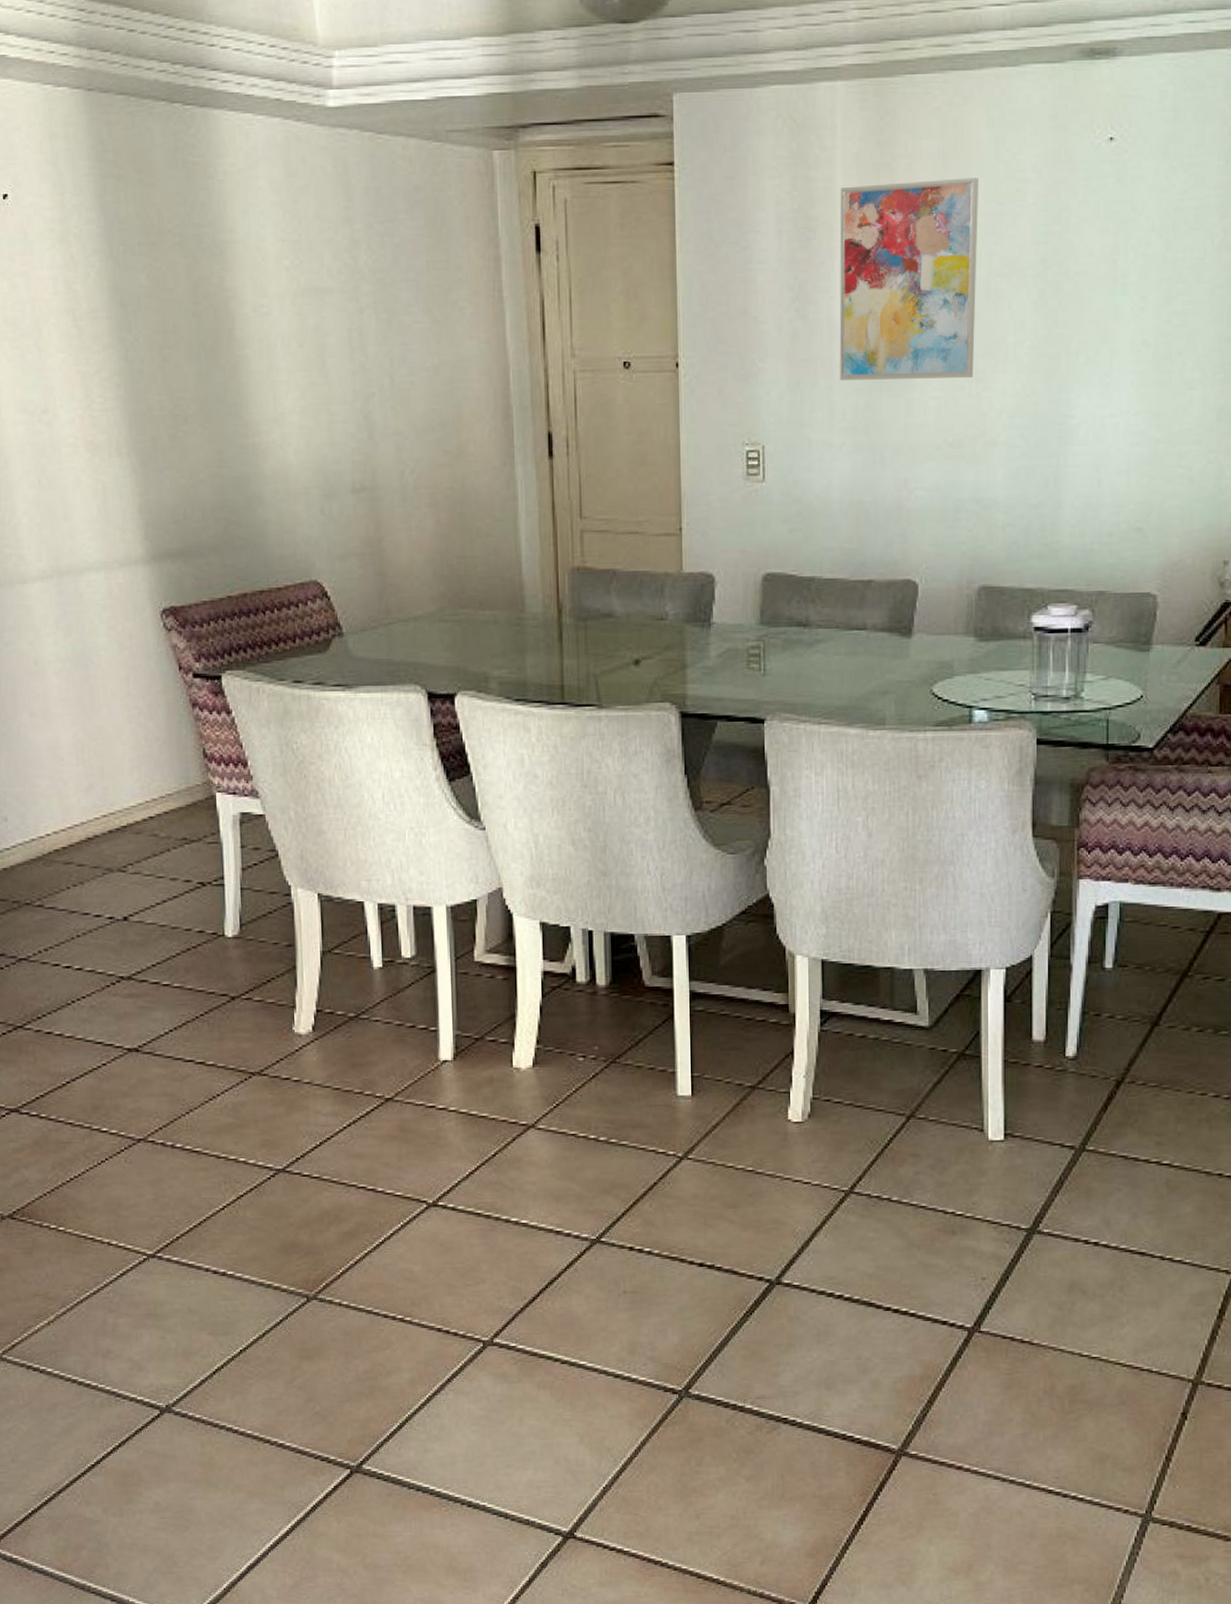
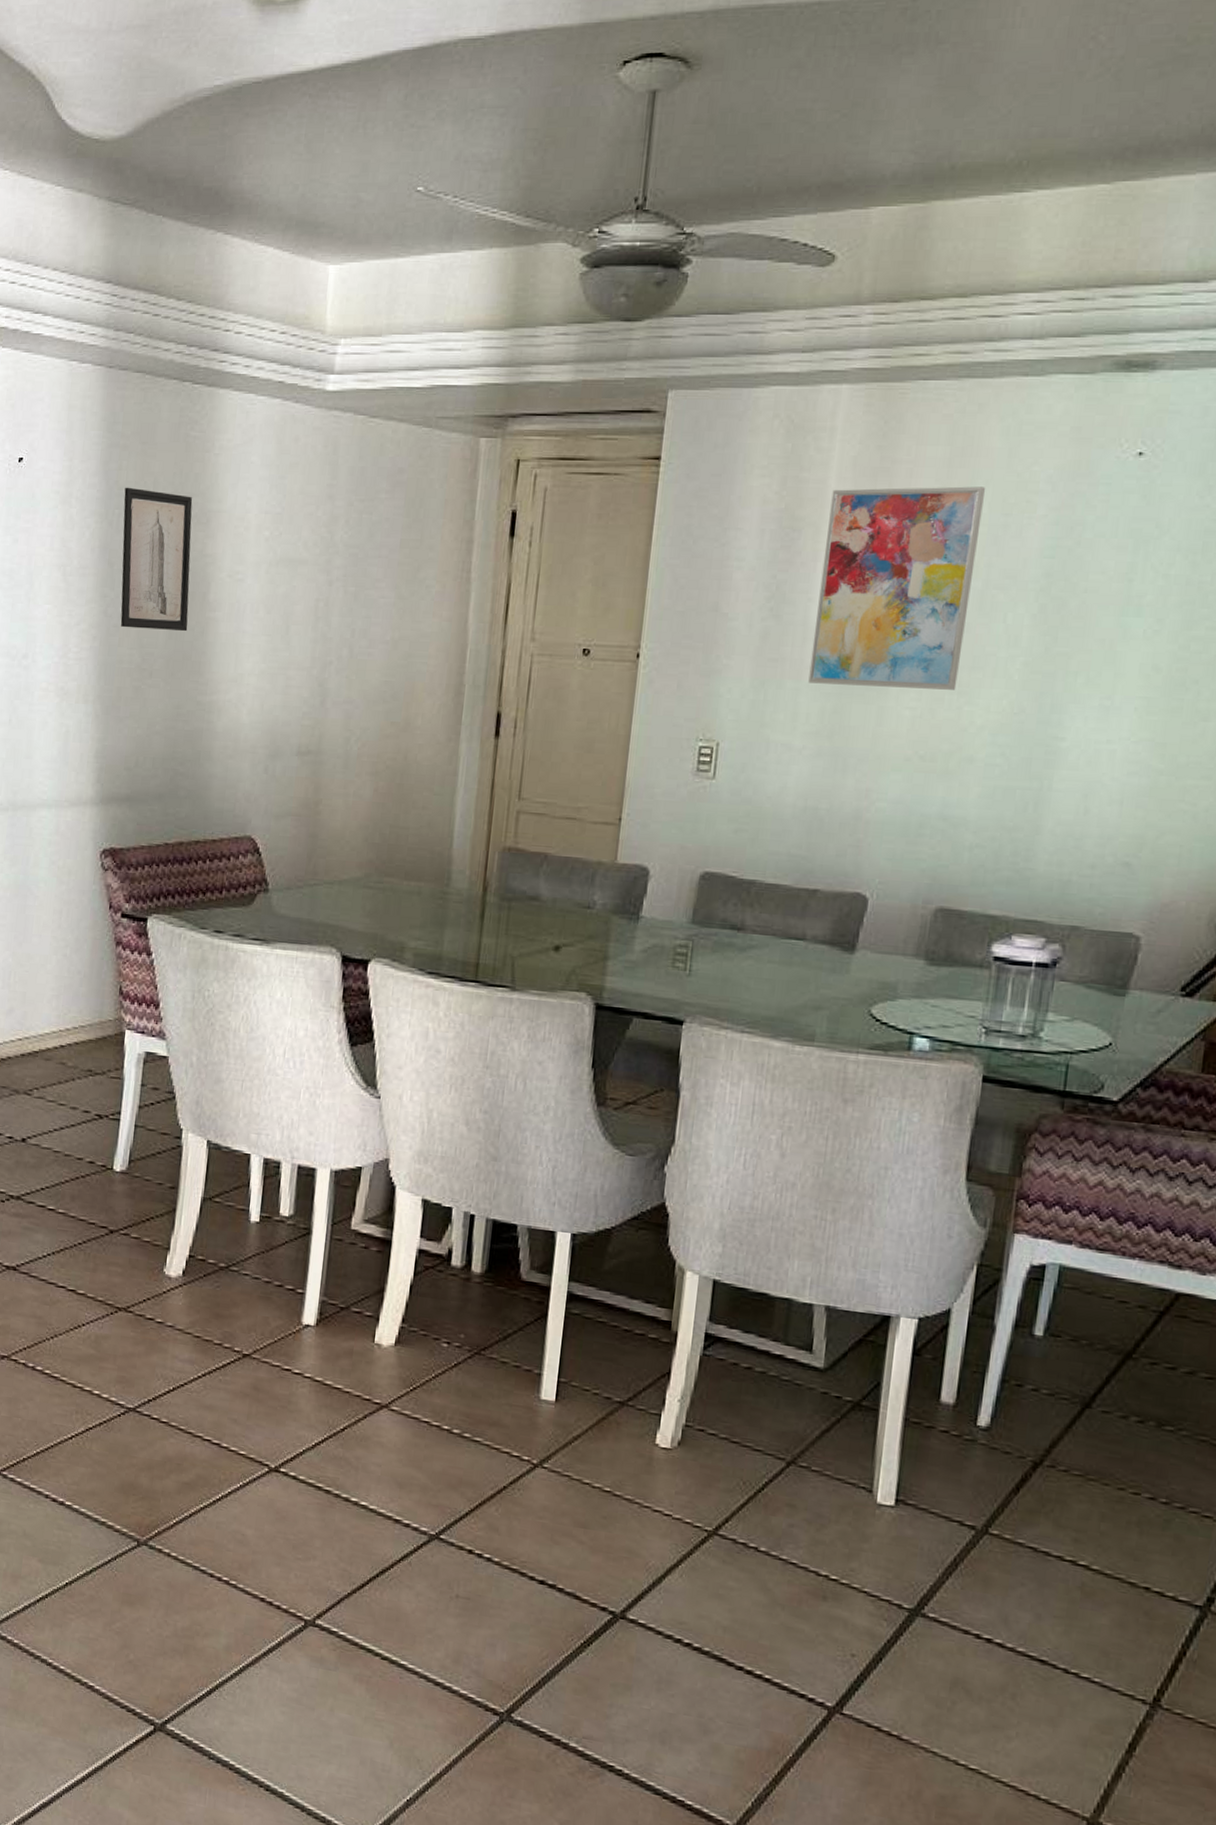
wall art: none [126,220,218,373] -> present [120,487,193,632]

